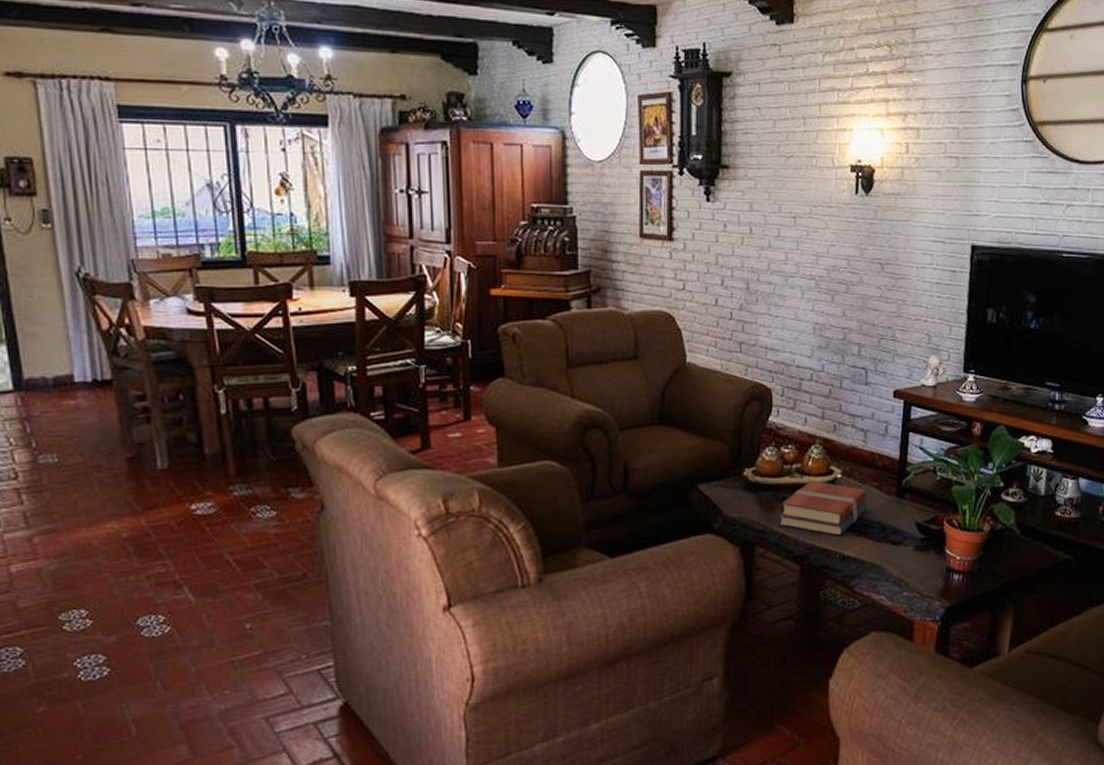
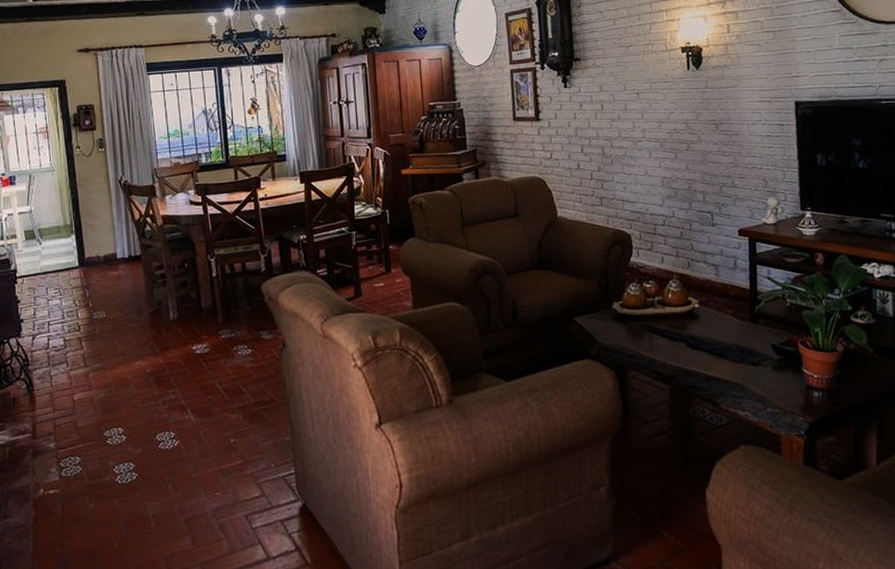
books: present [779,480,869,536] -> none [646,310,726,359]

